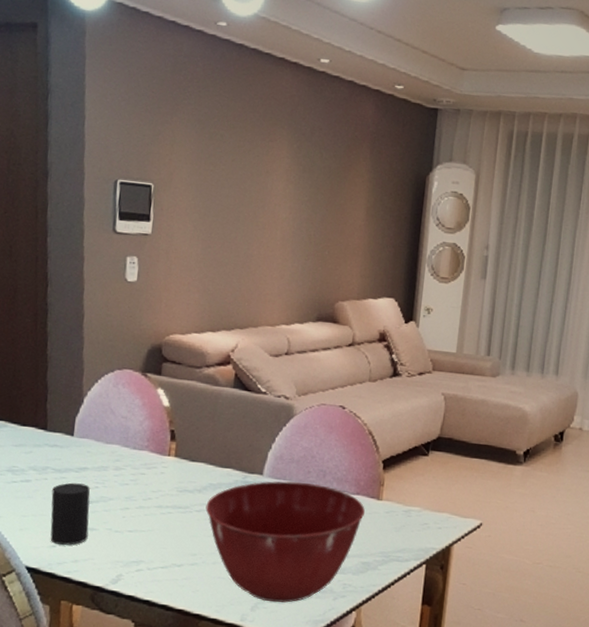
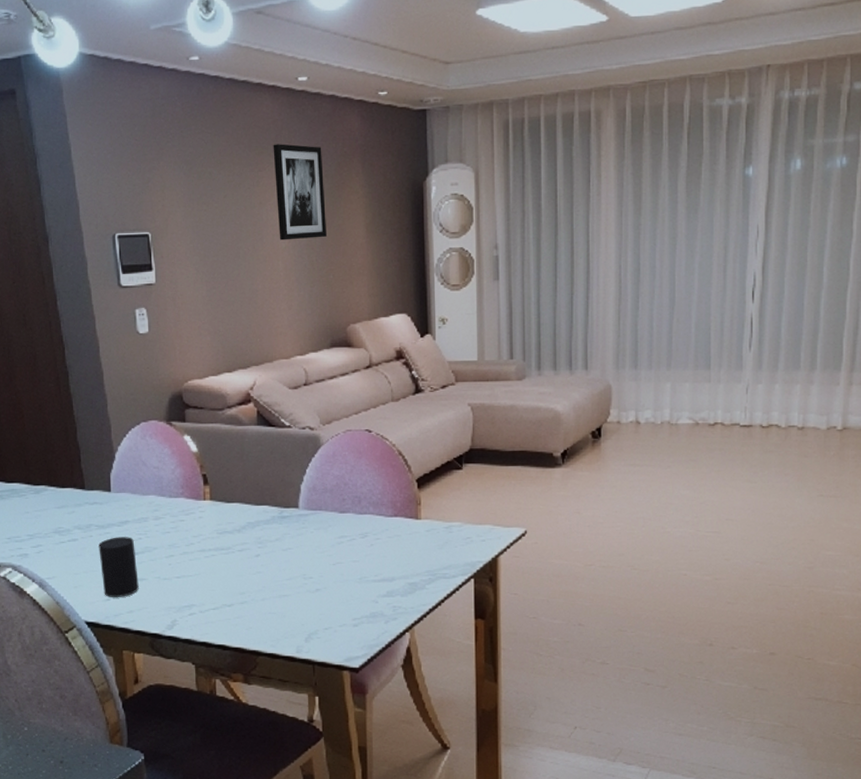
mixing bowl: present [205,481,366,603] -> none [247,511,406,632]
wall art: none [281,118,334,214] -> present [273,144,327,241]

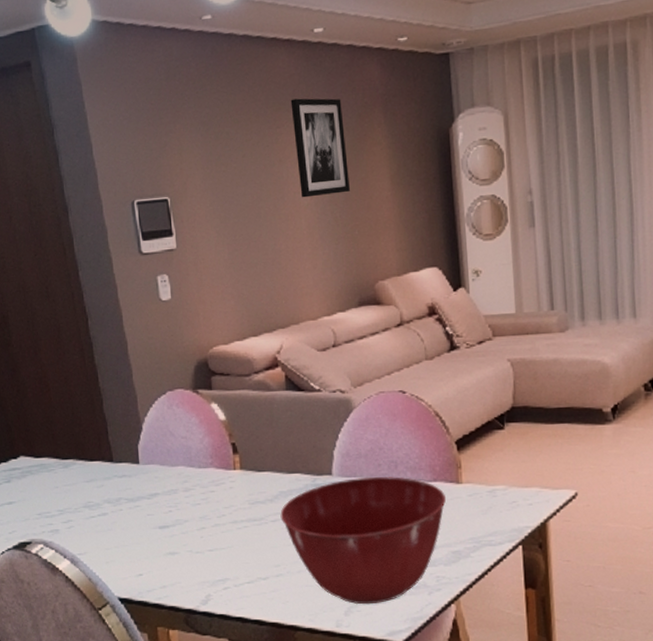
cup: present [98,537,139,597] -> none [129,509,171,572]
mixing bowl: none [247,511,406,632] -> present [280,477,447,605]

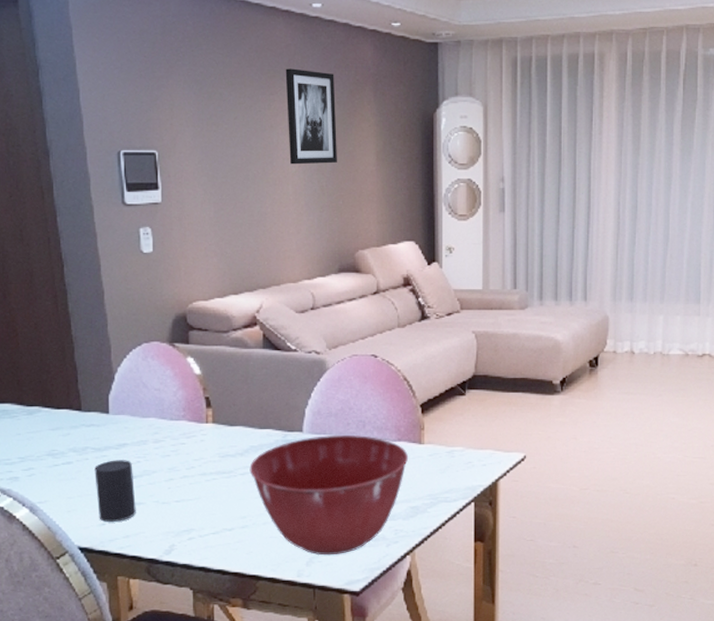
cup: none [129,509,171,572] -> present [94,460,136,522]

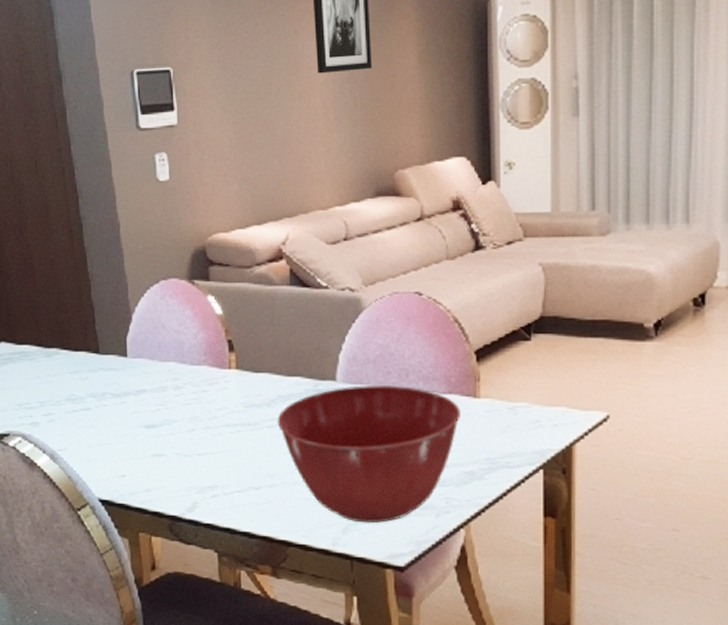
cup: present [94,460,136,522] -> none [113,407,157,474]

